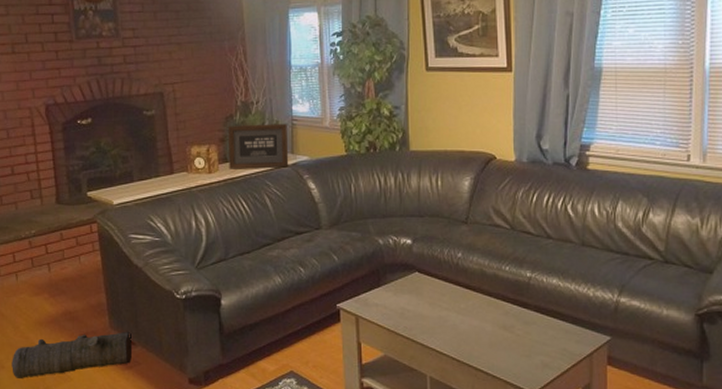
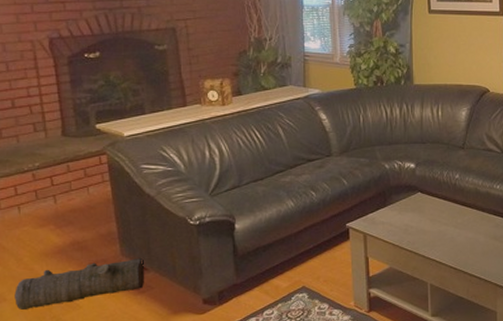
picture frame: present [227,123,289,169] -> none [241,59,301,102]

